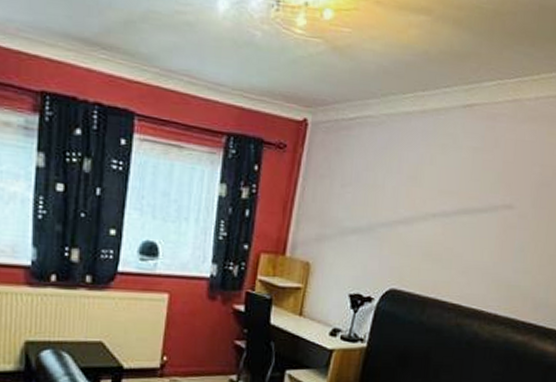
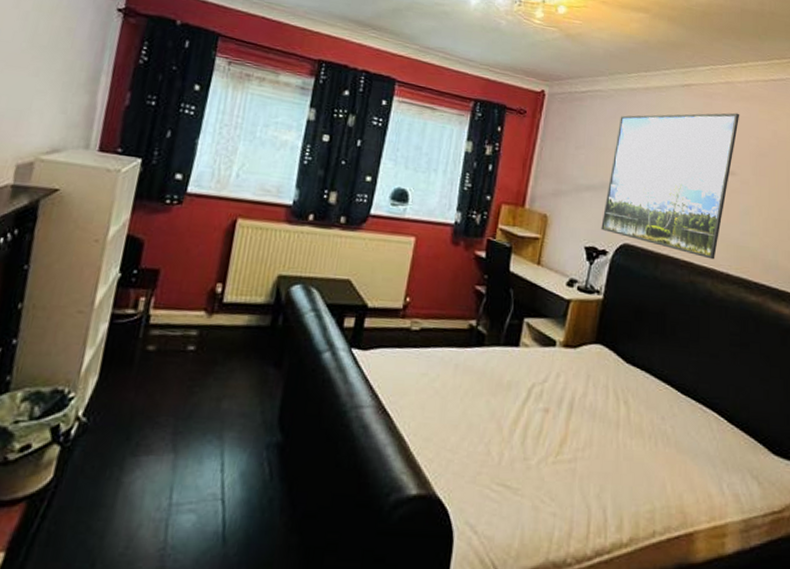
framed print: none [367,136,526,301] -> present [601,112,740,260]

